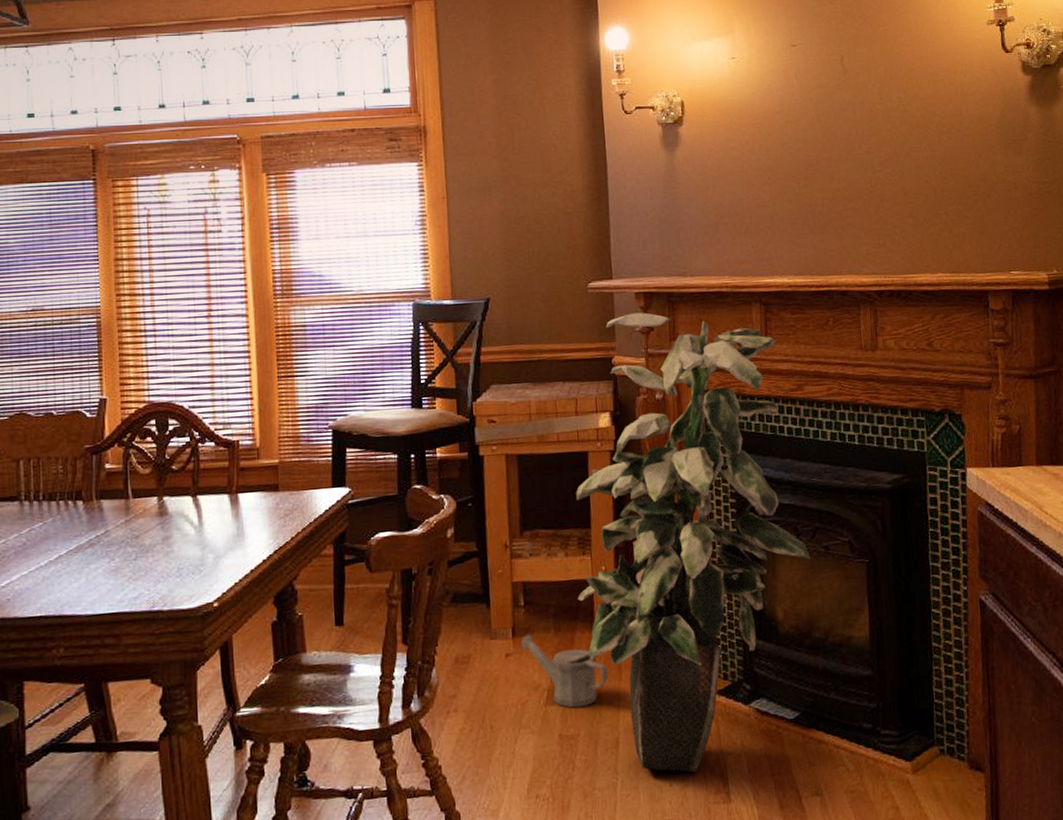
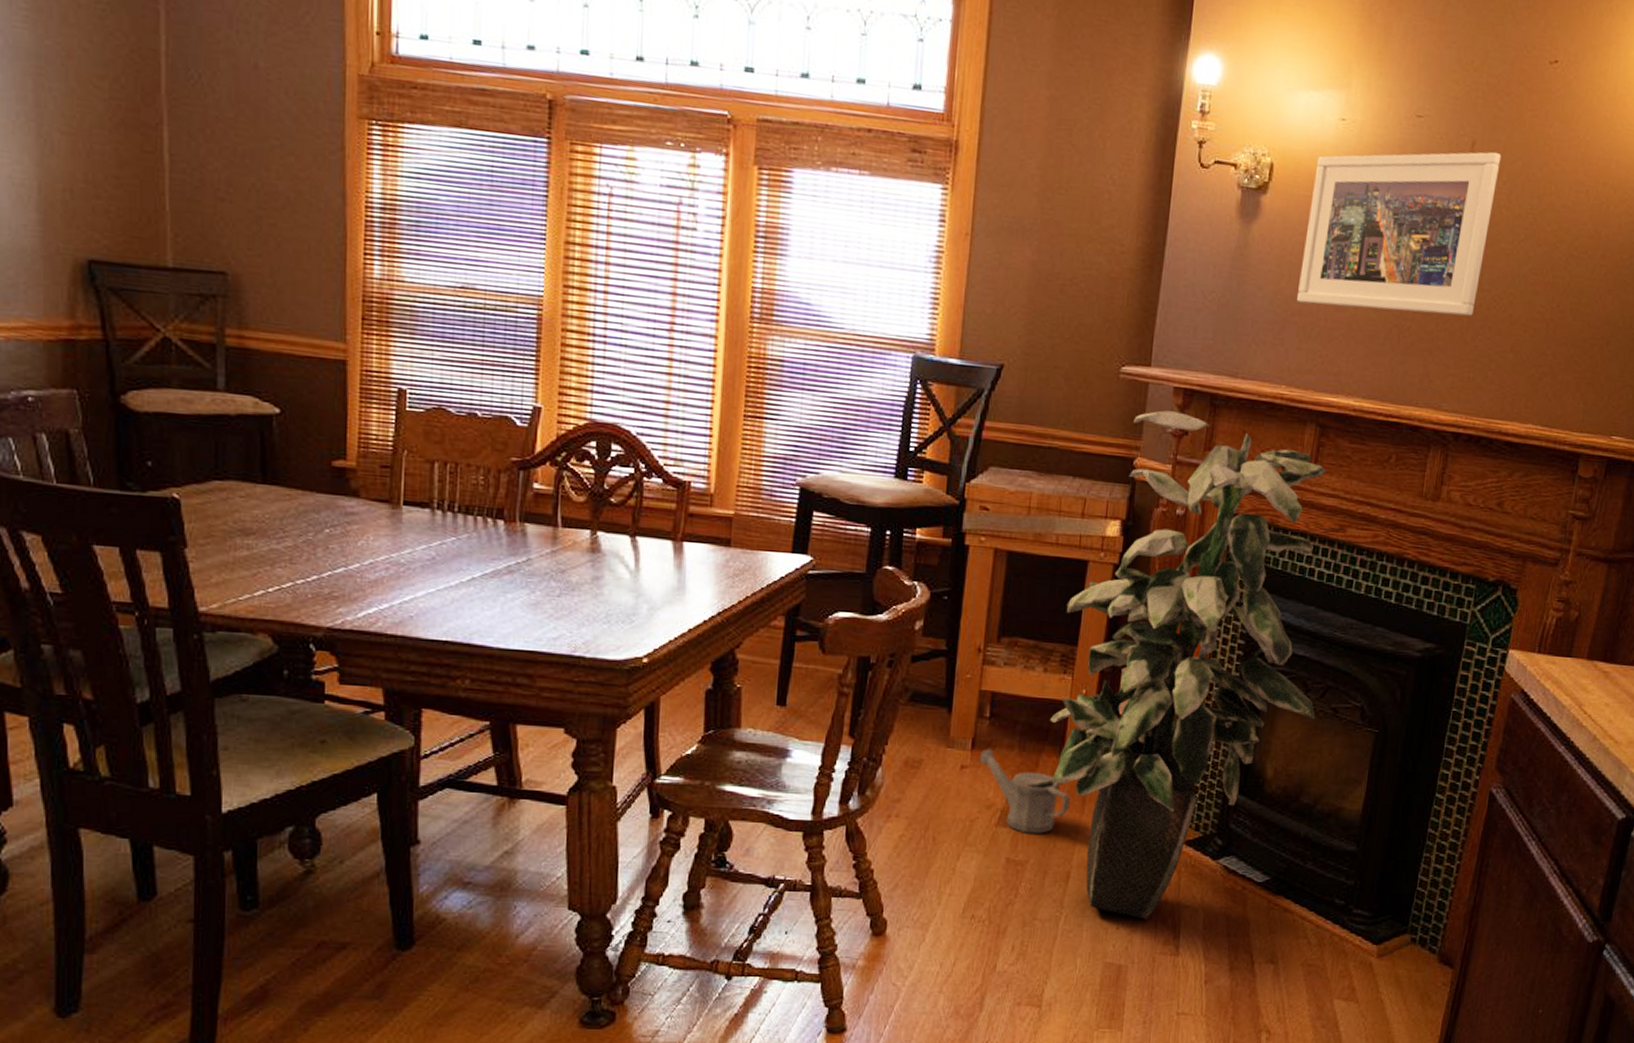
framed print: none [718,62,872,207] -> present [1296,151,1502,316]

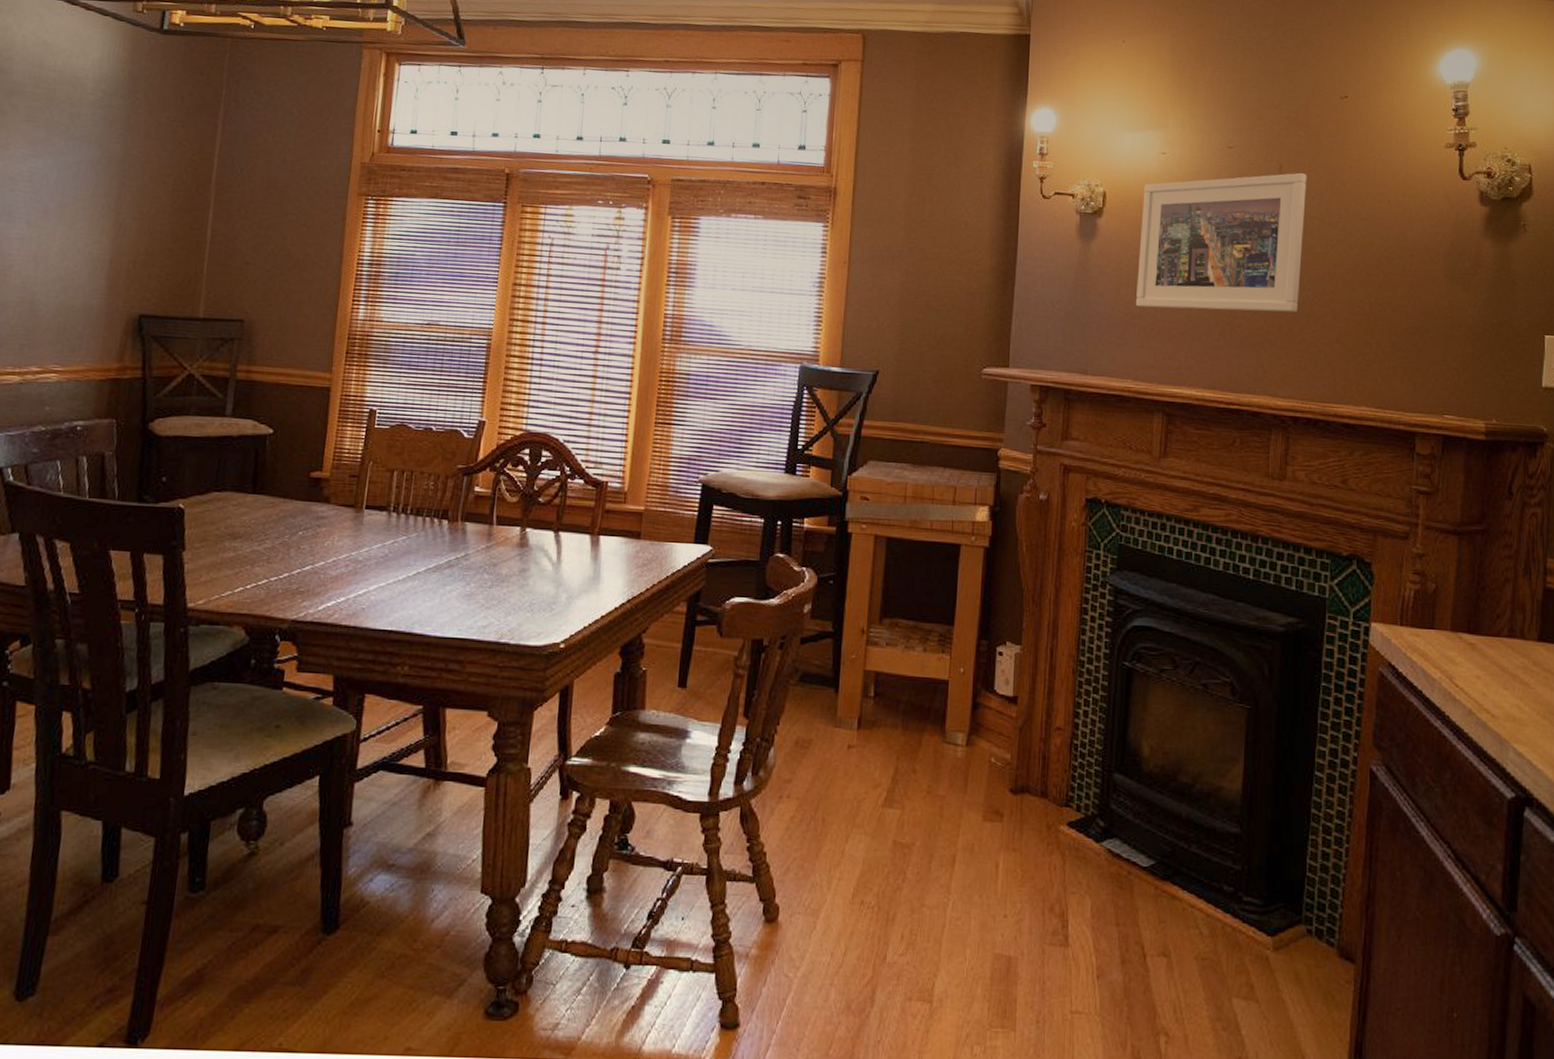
watering can: present [979,749,1070,834] -> none [865,728,953,815]
indoor plant: present [1050,410,1327,919] -> none [931,405,1186,907]

